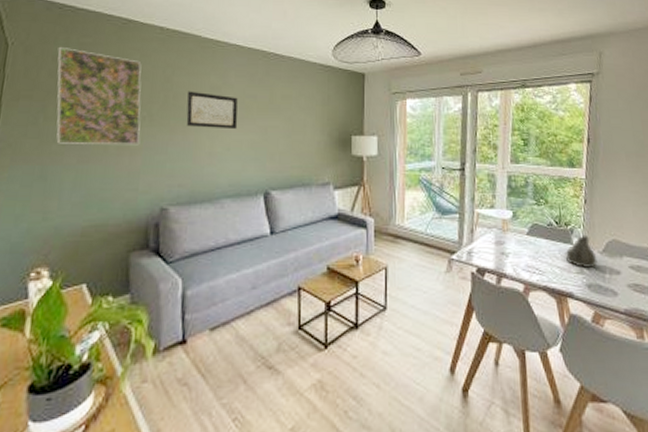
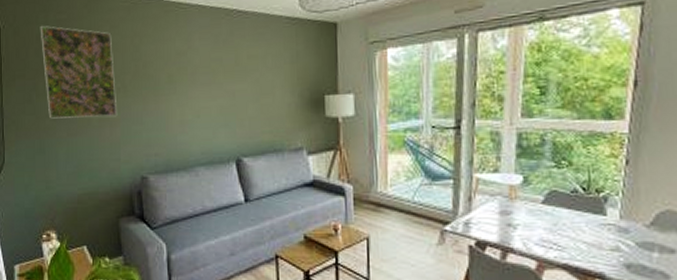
wall art: present [186,91,238,130] -> none [155,58,206,96]
teapot: present [565,234,597,269] -> none [594,203,642,246]

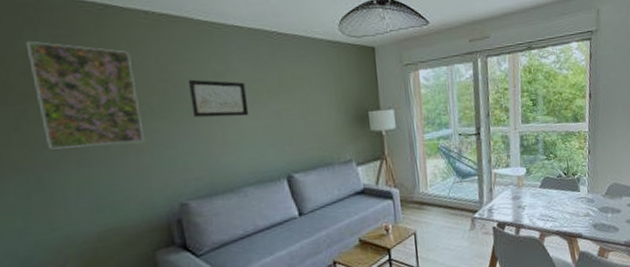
wall art: none [155,58,206,96] -> present [187,79,249,118]

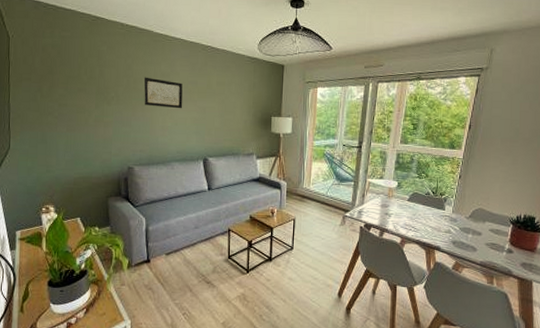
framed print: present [26,40,145,150] -> none [46,39,111,119]

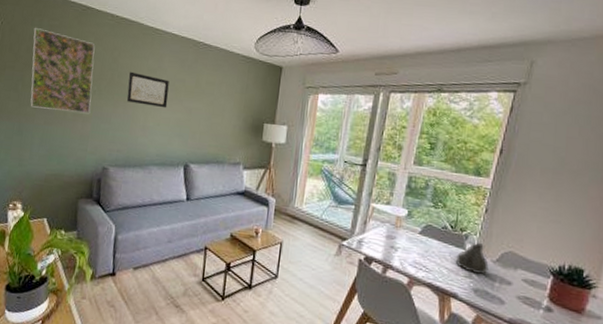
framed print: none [46,39,111,119] -> present [30,27,95,114]
teapot: none [437,203,463,230] -> present [455,242,489,276]

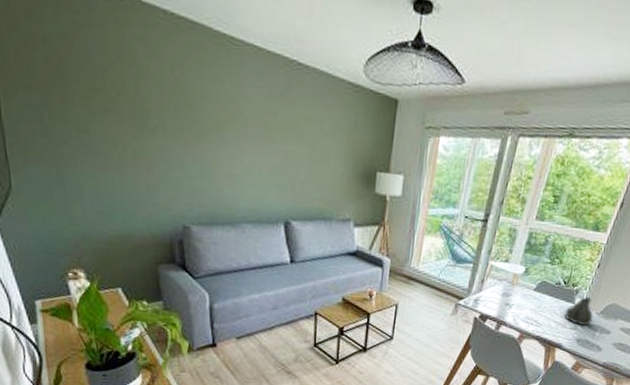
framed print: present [30,27,95,114] -> none [47,23,155,158]
wall art: present [126,71,169,108] -> none [200,99,257,151]

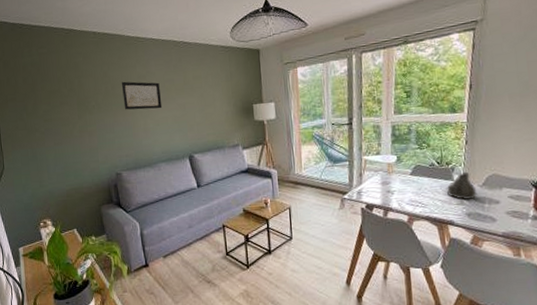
wall art: none [200,99,257,151] -> present [121,81,163,110]

